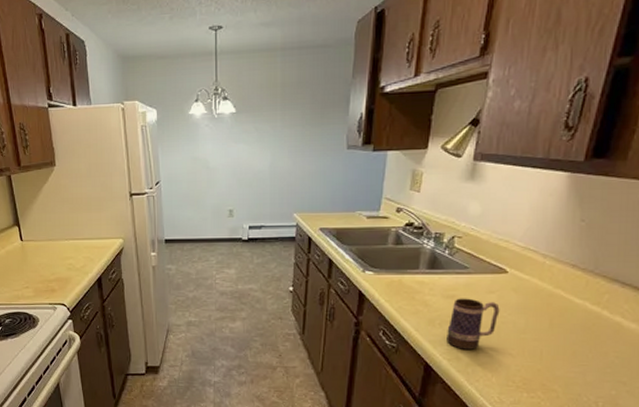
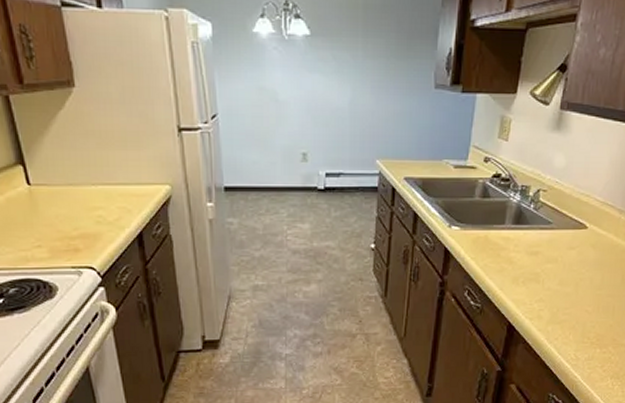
mug: present [447,298,500,350] -> none [529,254,579,308]

